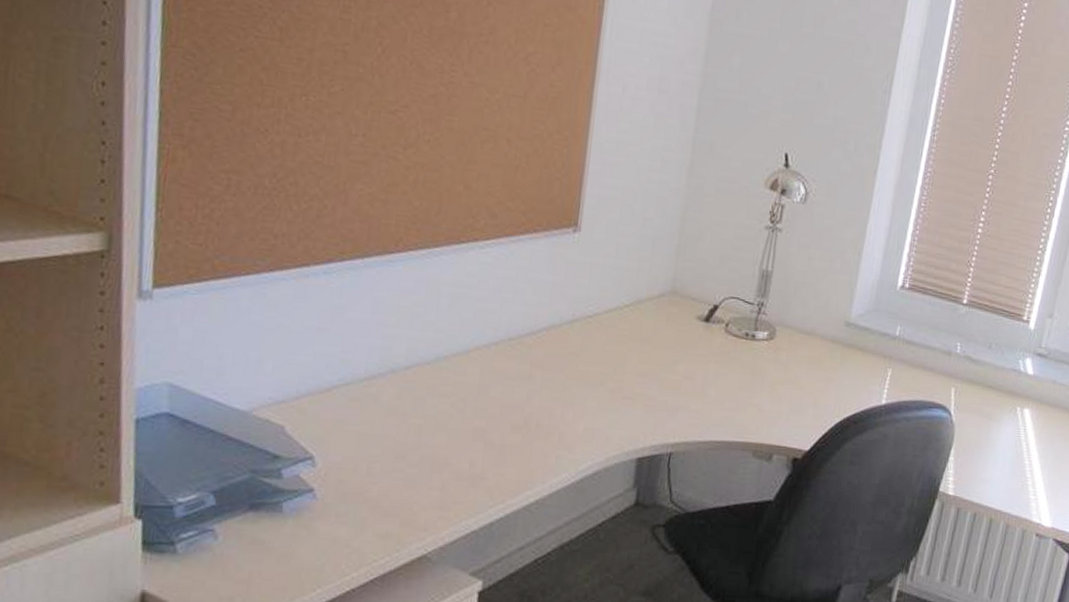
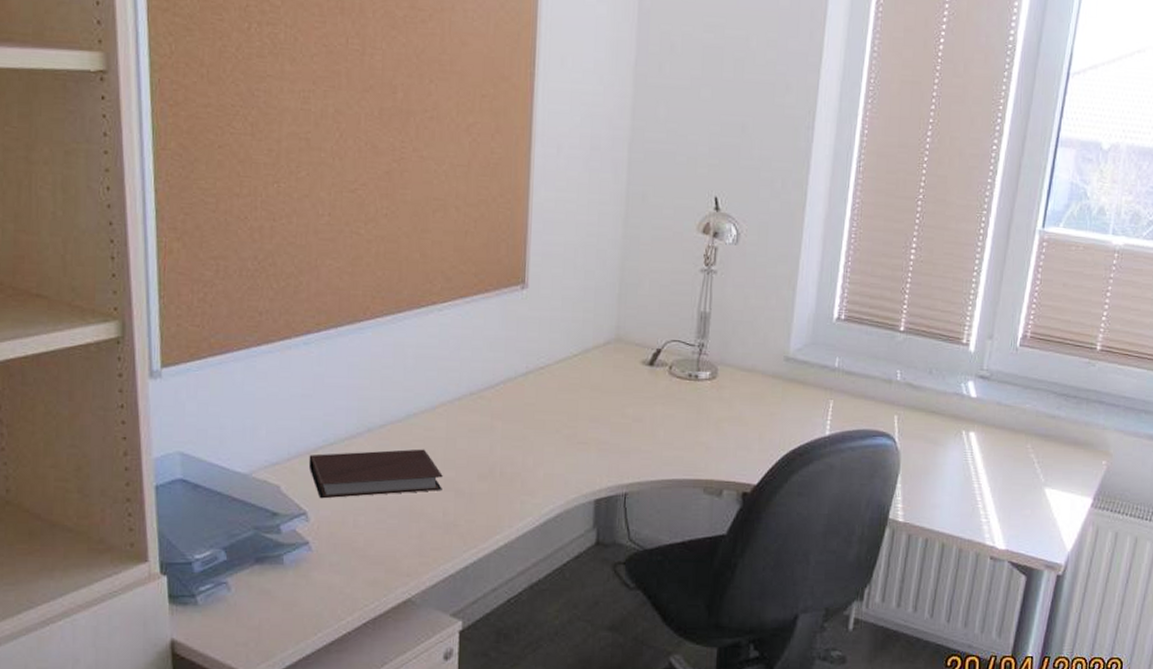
notebook: none [319,394,472,443] -> present [308,449,443,499]

